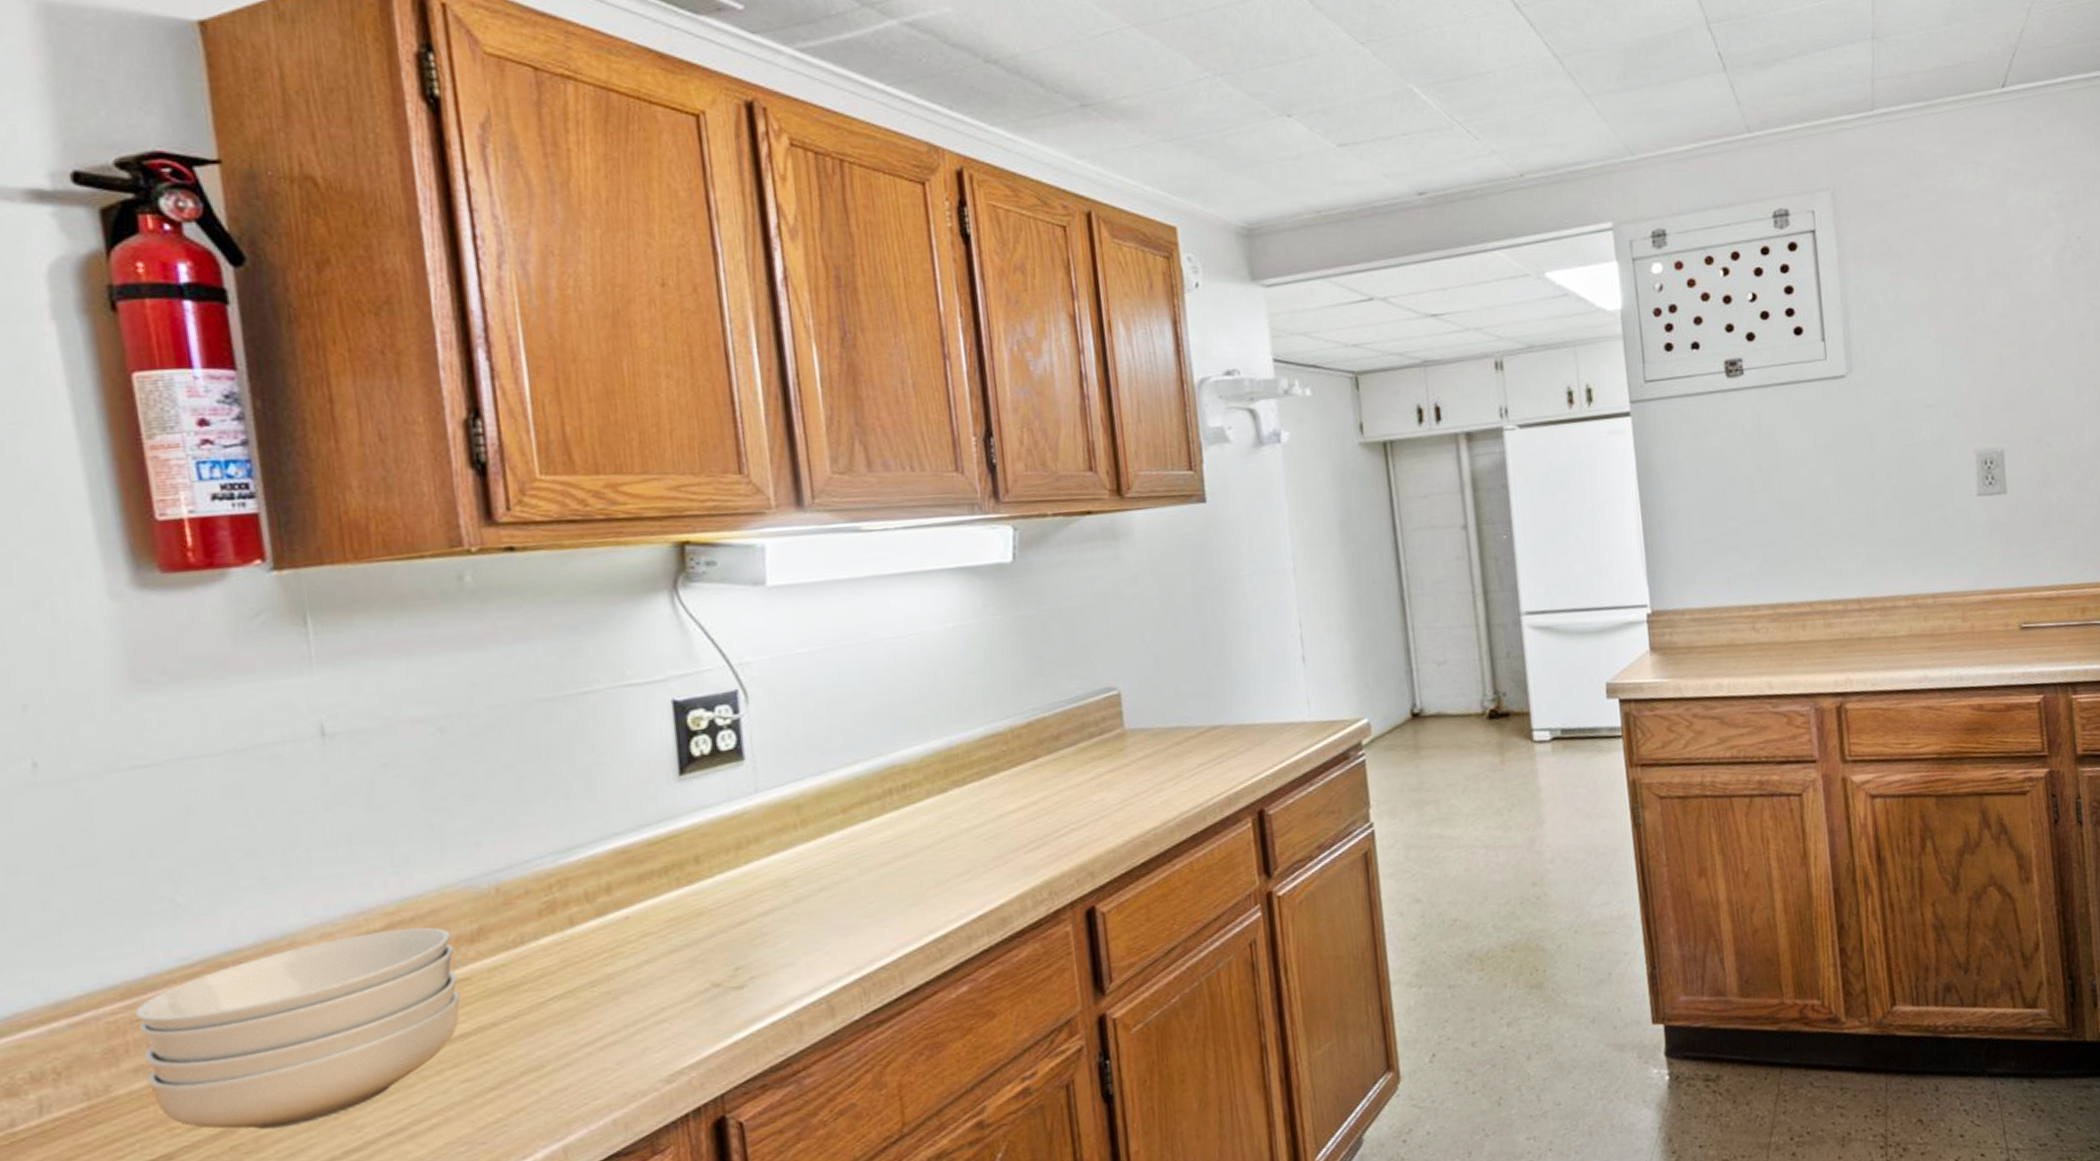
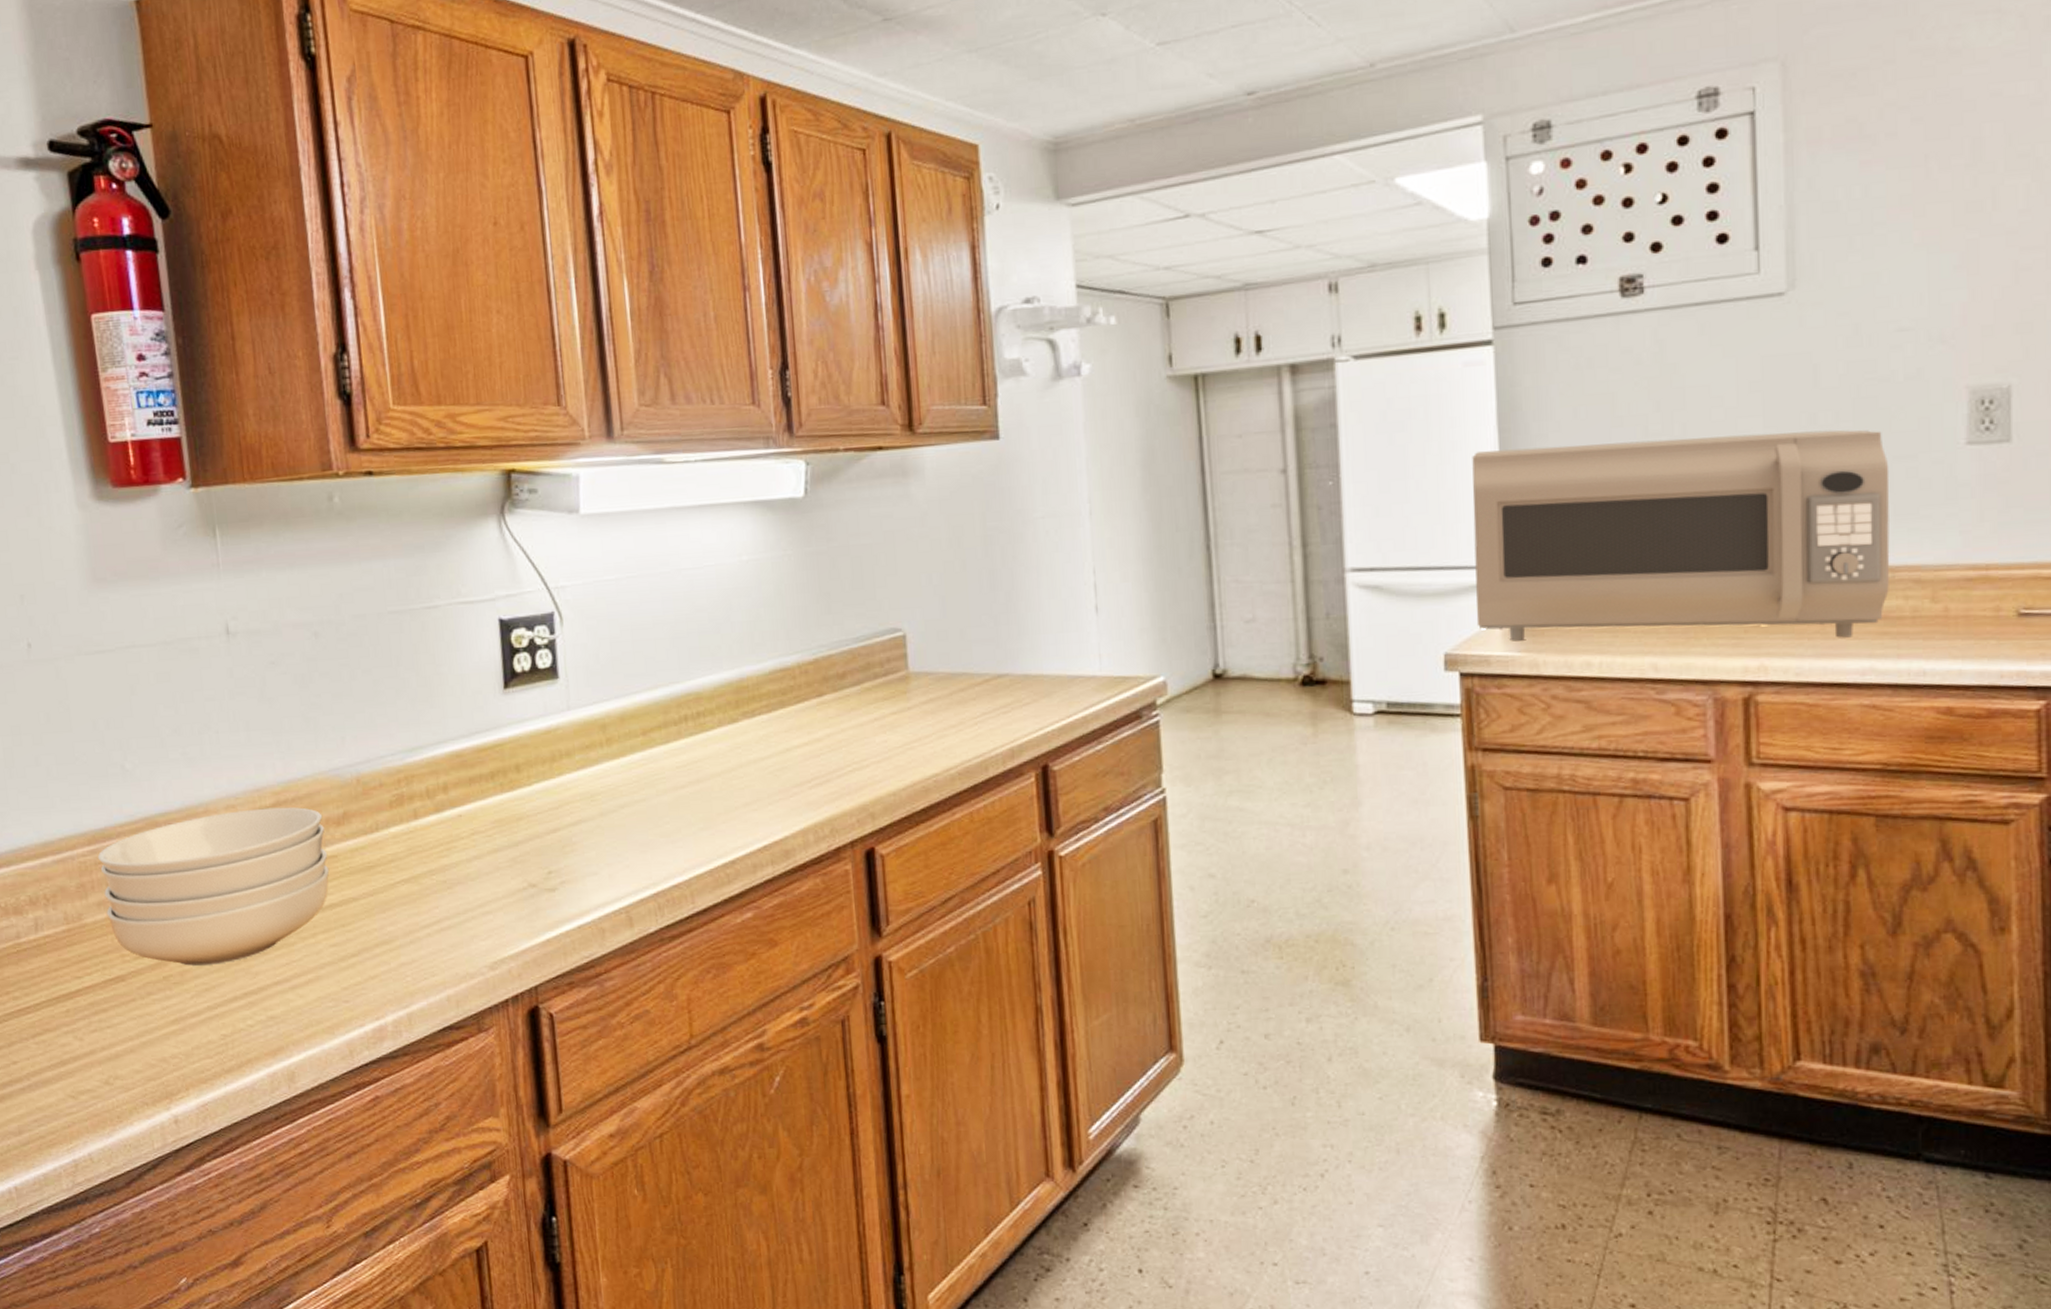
microwave: none [1619,485,1933,670] -> present [1472,430,1890,642]

